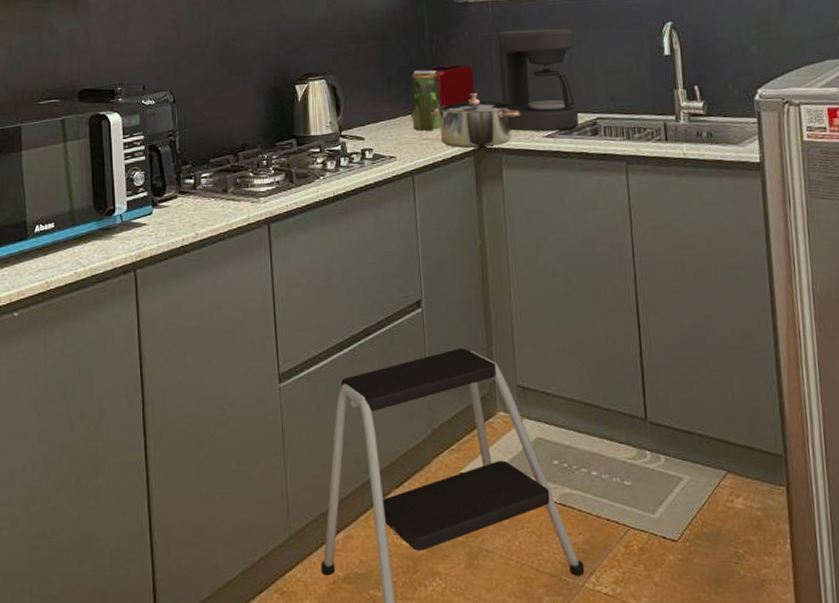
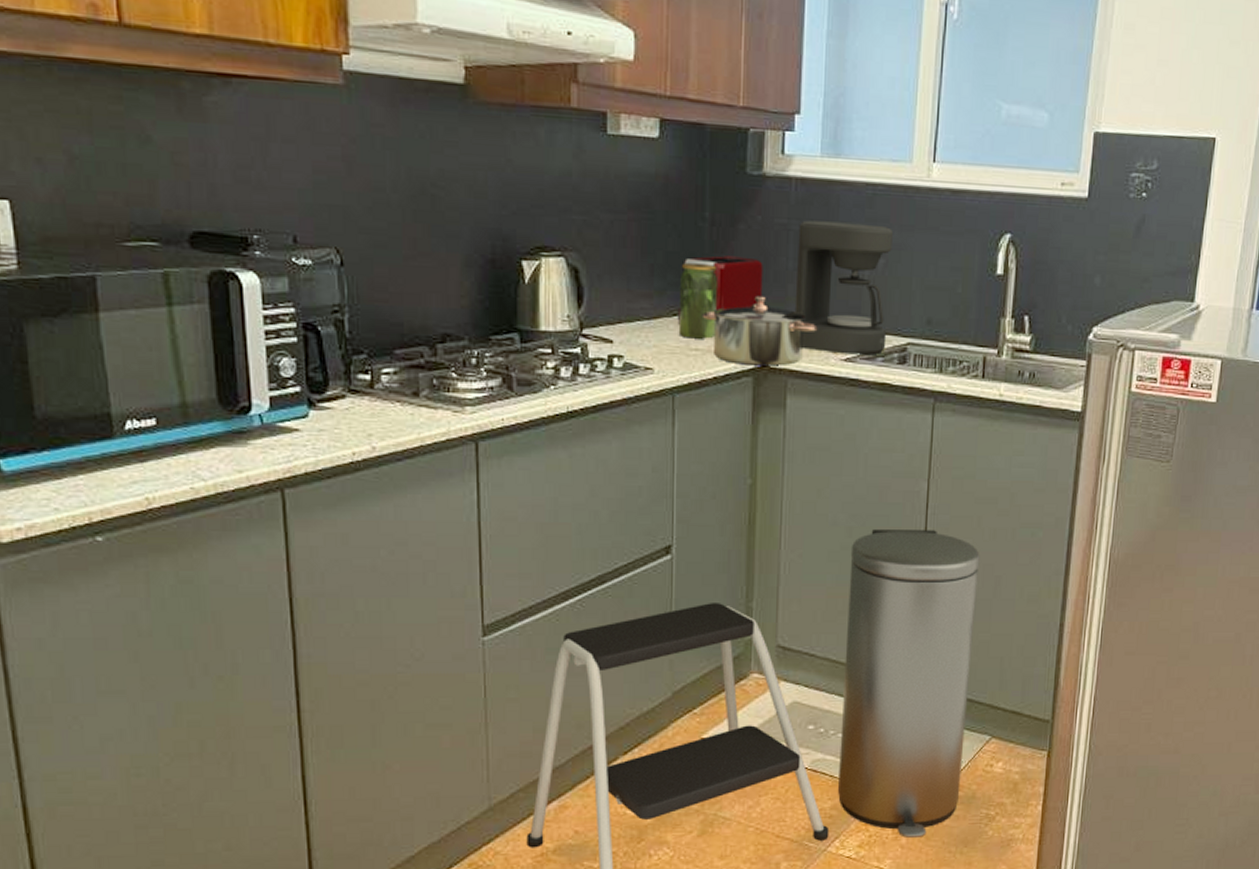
pedal bin: none [571,276,705,576] -> present [838,529,980,839]

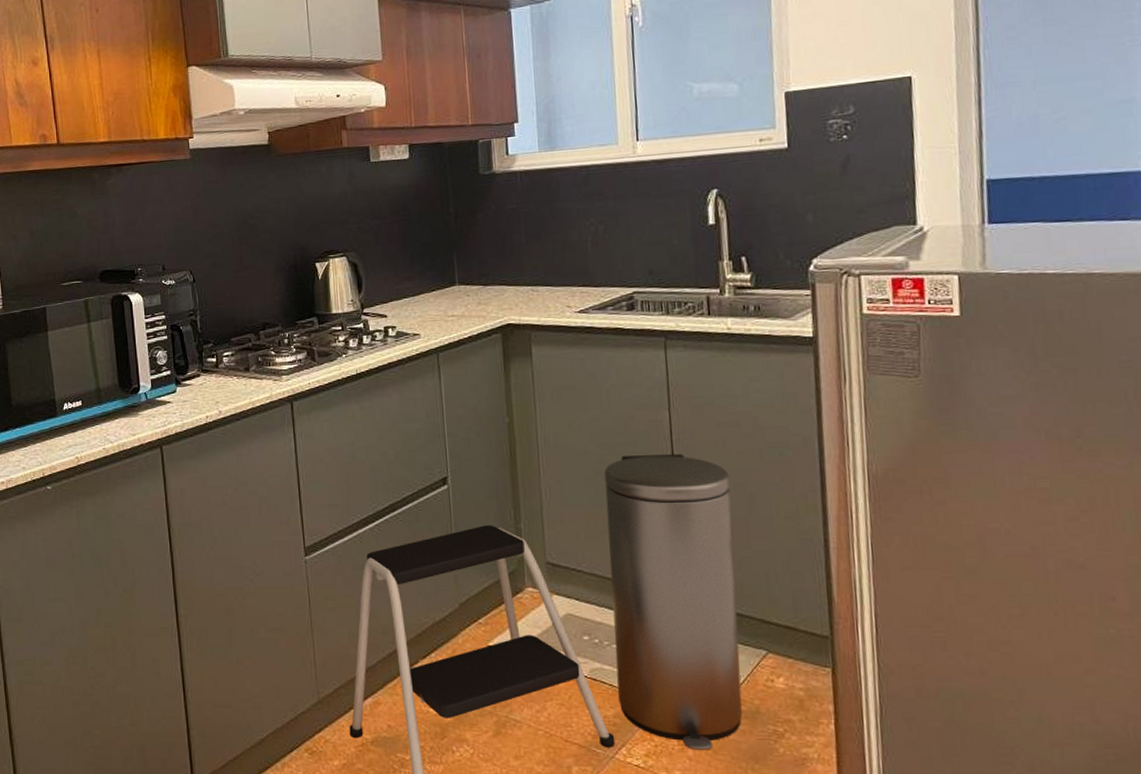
toaster: present [677,256,763,325] -> none [434,238,503,298]
jar: present [678,263,719,339] -> none [434,248,468,308]
cooking pot: present [701,295,819,366] -> none [454,267,554,324]
coffee maker: present [794,220,893,355] -> none [526,198,614,308]

